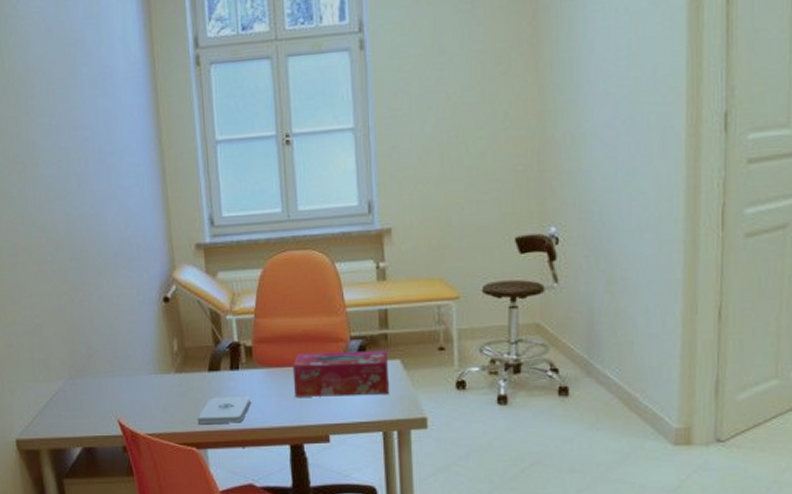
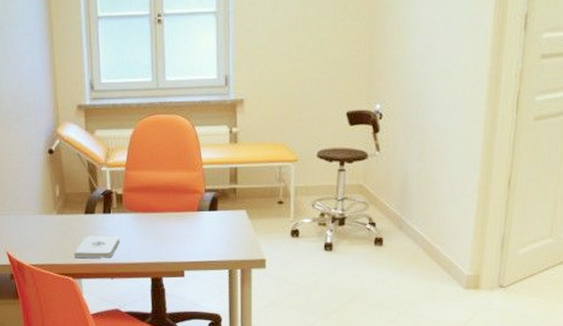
tissue box: present [292,350,389,397] -> none [156,201,235,239]

